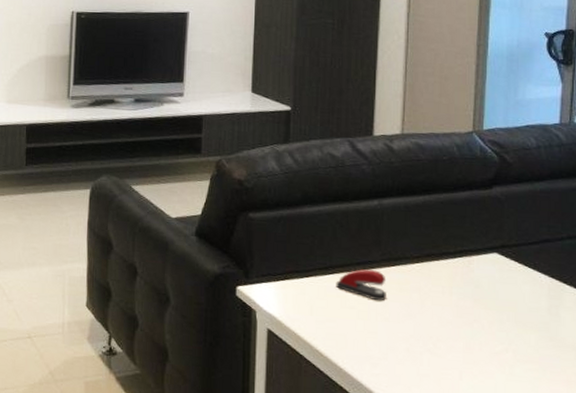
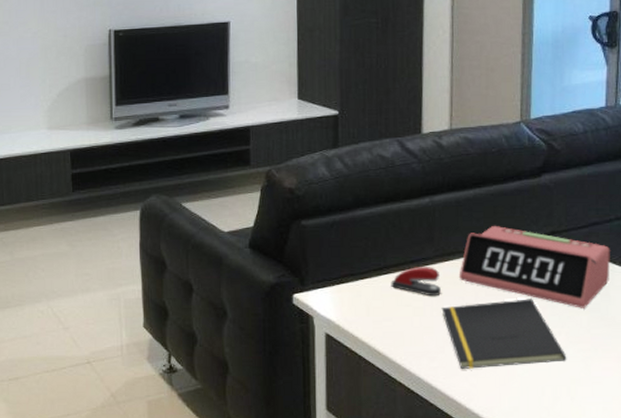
notepad: none [386,311,514,381] -> present [441,299,567,369]
alarm clock: none [405,234,561,327] -> present [459,226,610,308]

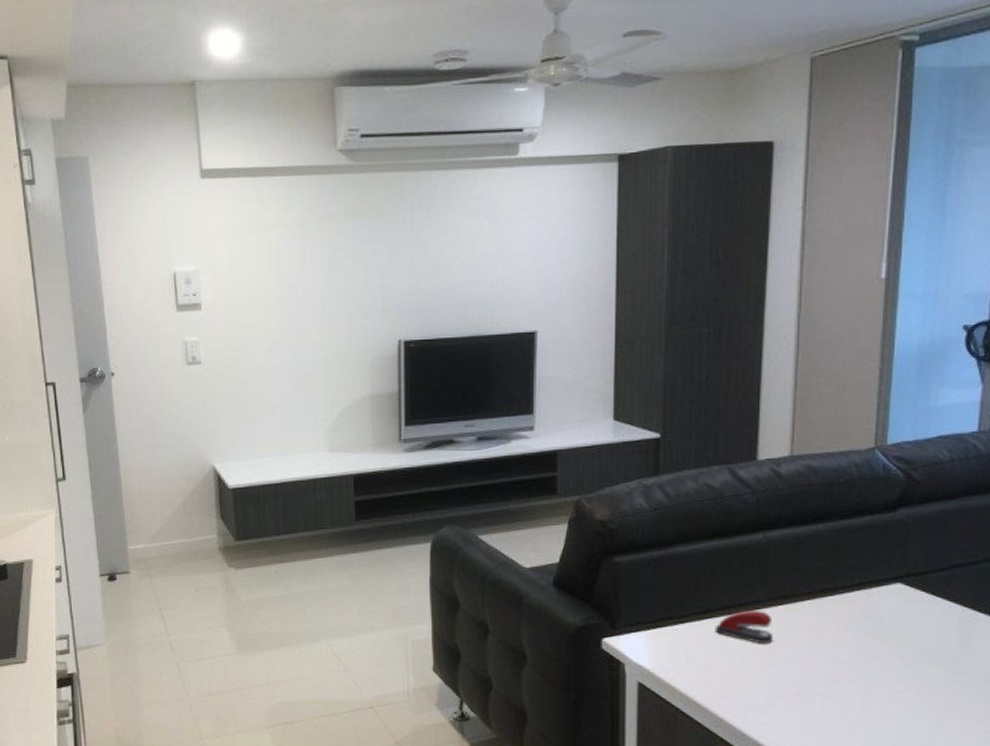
notepad: present [441,299,567,369] -> none [772,649,918,726]
alarm clock: present [459,226,610,308] -> none [794,567,975,661]

